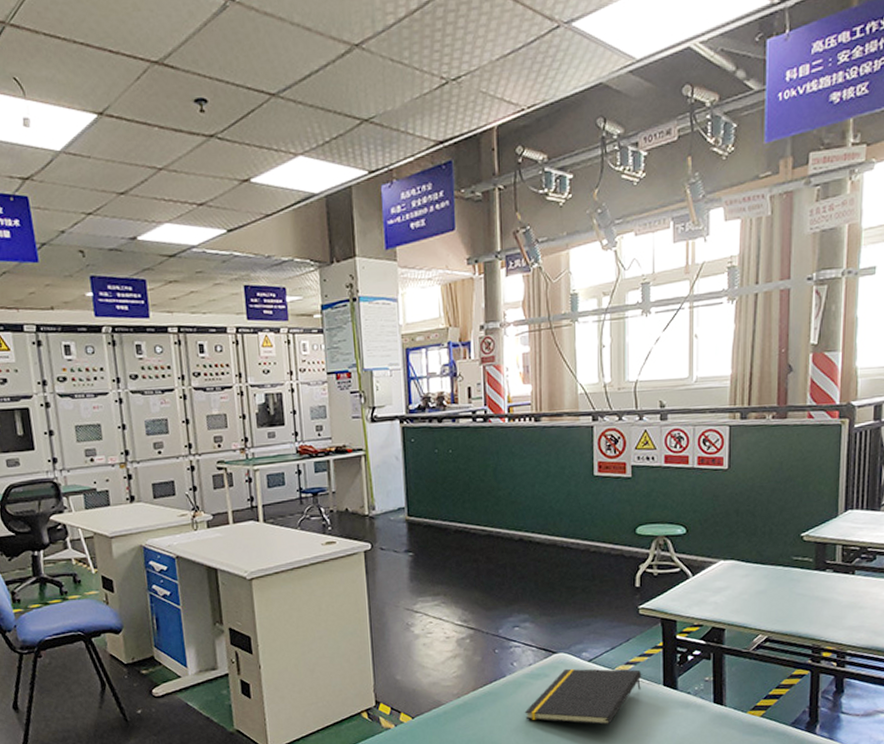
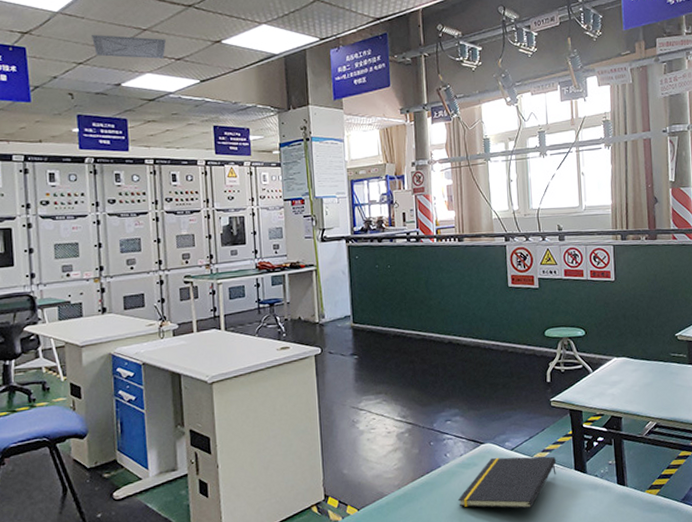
ceiling vent: none [100,177,186,205] -> present [92,34,166,59]

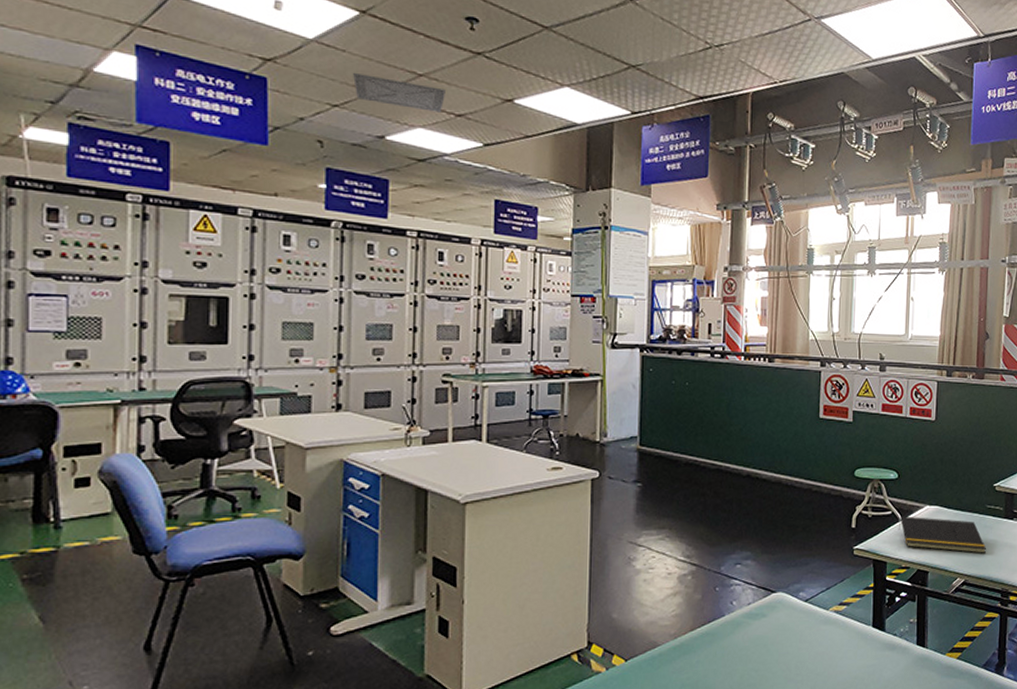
notepad: present [457,456,557,509] -> none [740,608,854,668]
notepad: none [589,368,675,398] -> present [898,516,987,554]

